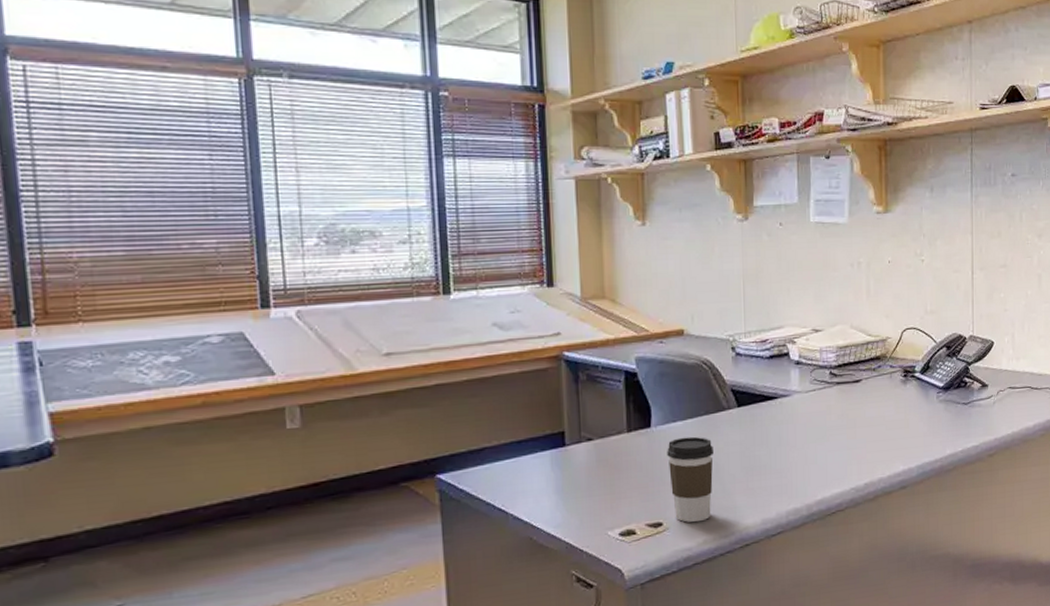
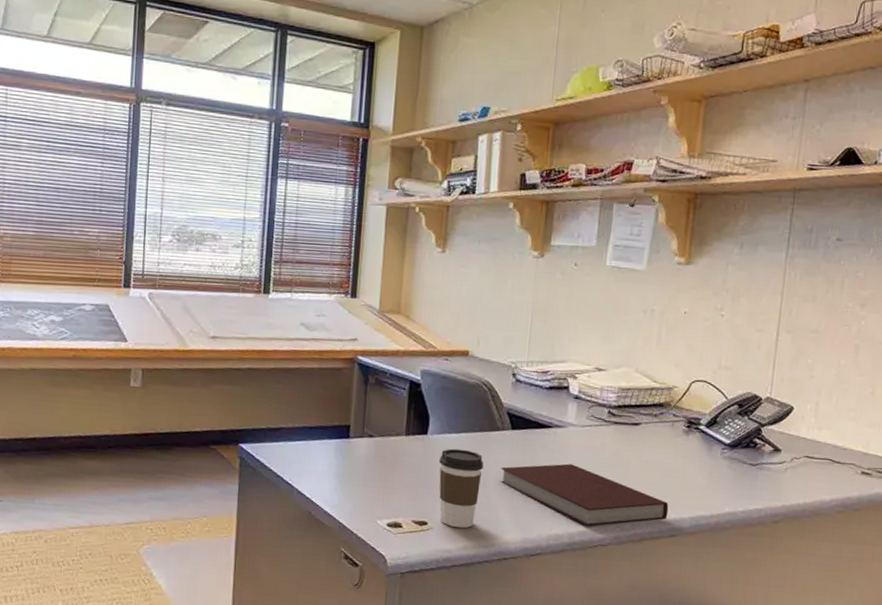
notebook: none [732,432,897,494] -> present [500,463,669,526]

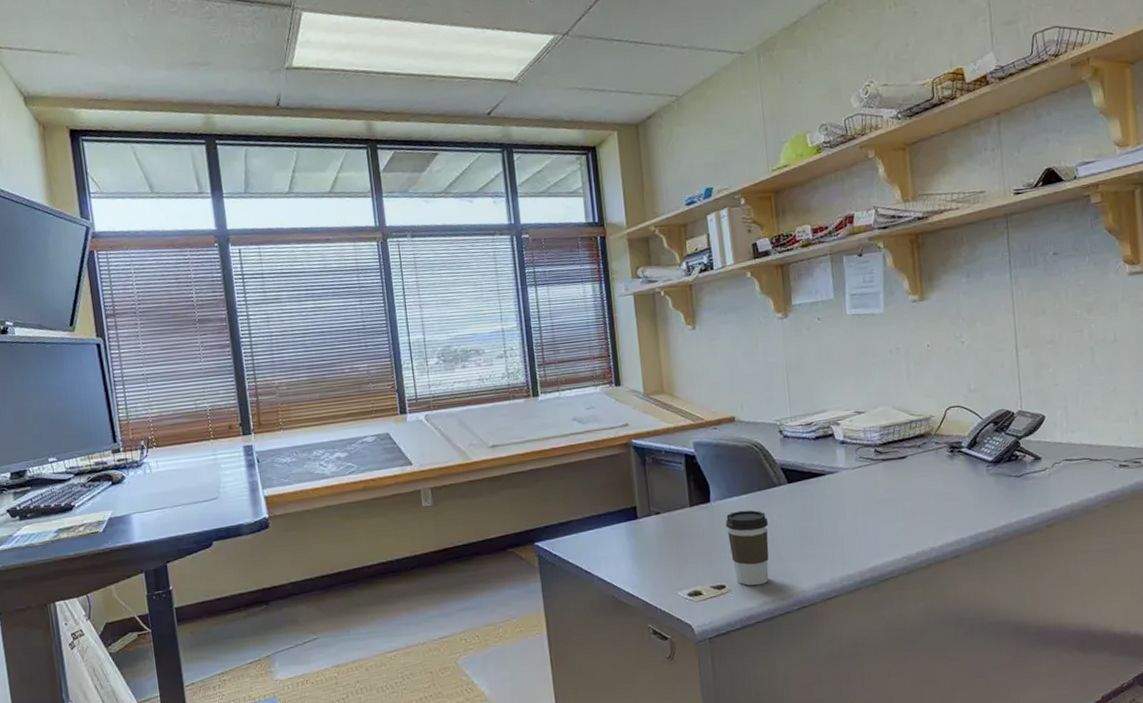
notebook: present [500,463,669,526] -> none [785,506,949,562]

